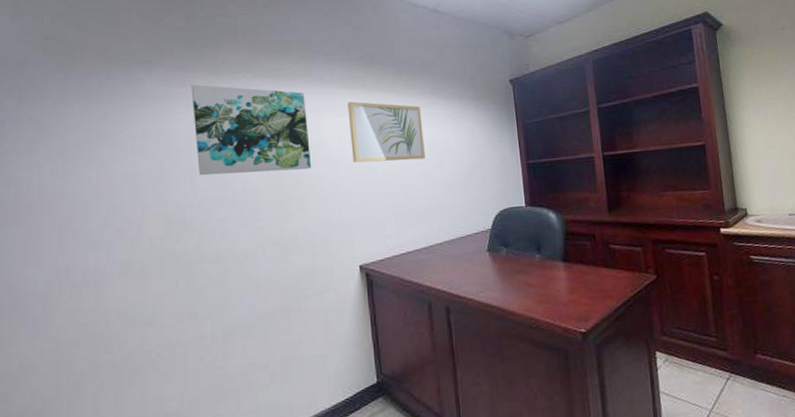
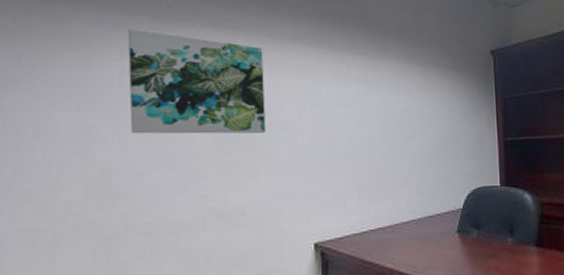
wall art: present [347,101,425,163] -> none [311,61,395,130]

